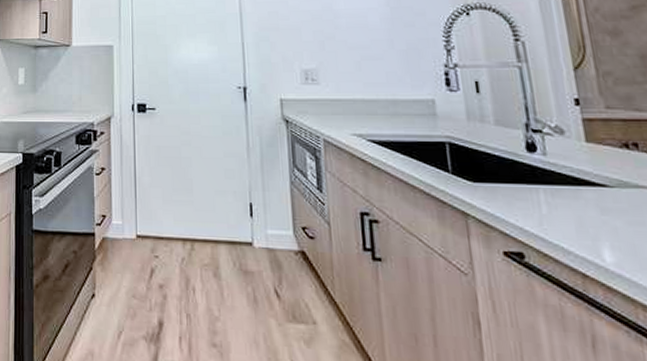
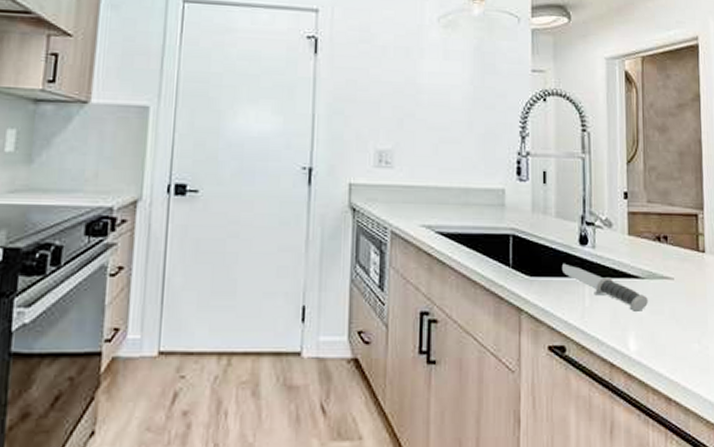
knife: none [508,170,623,221] -> present [561,263,648,311]

